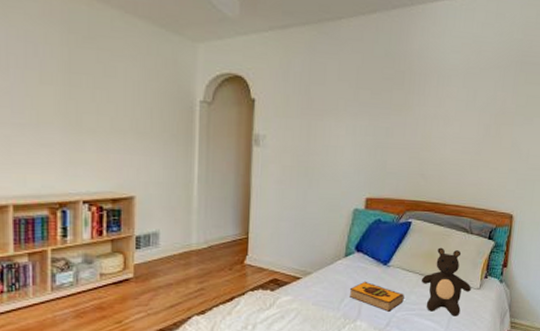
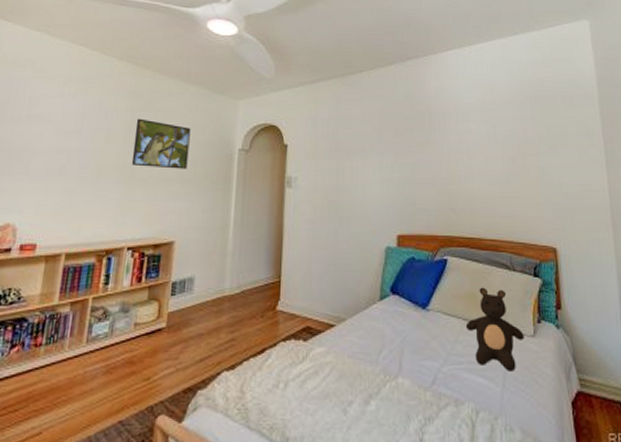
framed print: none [75,57,143,121] -> present [131,118,191,169]
hardback book: present [349,281,404,312] -> none [387,328,449,366]

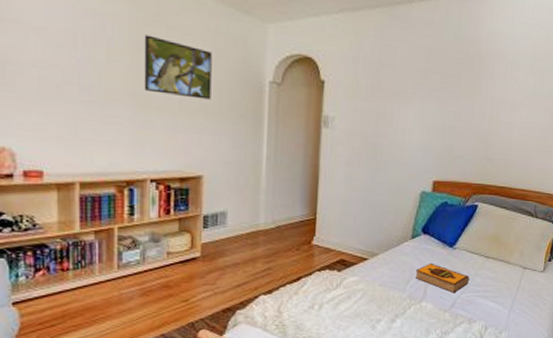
hardback book: none [387,328,449,366] -> present [415,262,470,293]
teddy bear: present [465,287,524,372] -> none [486,230,535,298]

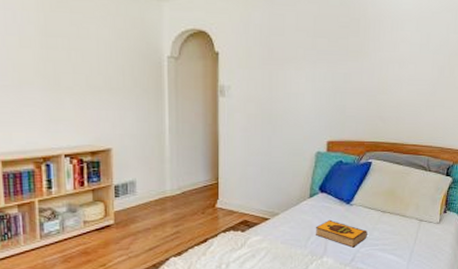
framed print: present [144,34,212,100] -> none [50,20,115,77]

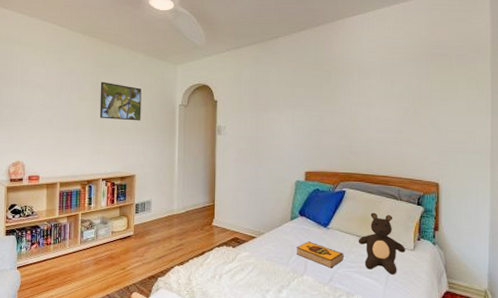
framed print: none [50,20,115,77] -> present [99,82,142,121]
teddy bear: none [382,185,431,250] -> present [358,212,405,275]

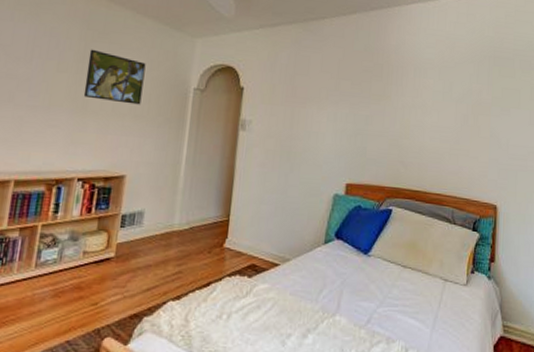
hardback book: present [296,241,344,268] -> none [328,271,386,306]
teddy bear: present [358,212,405,275] -> none [403,237,457,316]

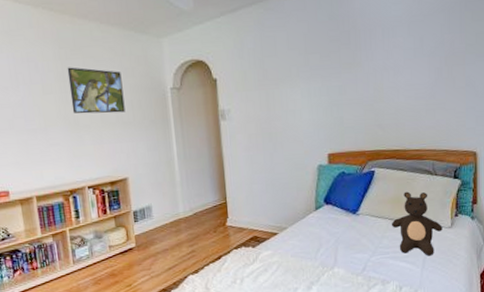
teddy bear: none [403,237,457,316] -> present [391,191,442,256]

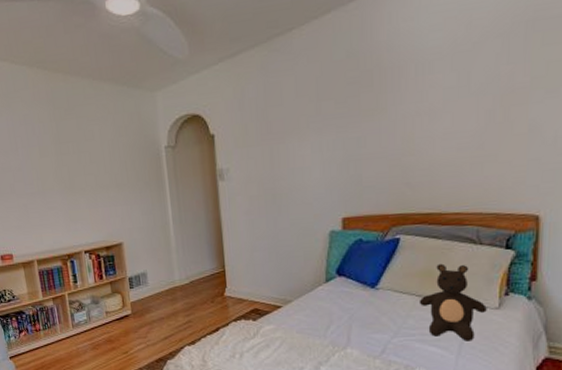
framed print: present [67,67,126,114] -> none [62,127,119,177]

